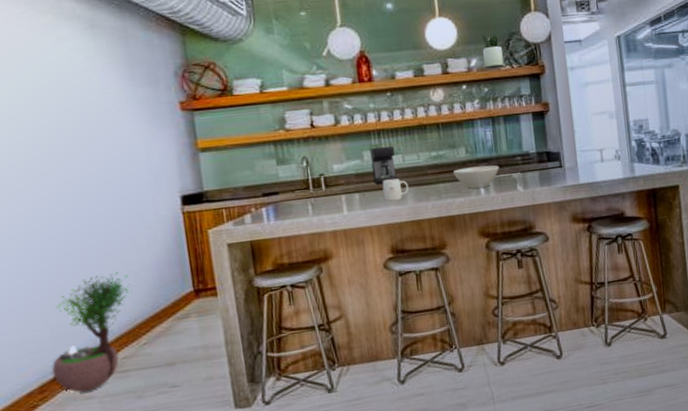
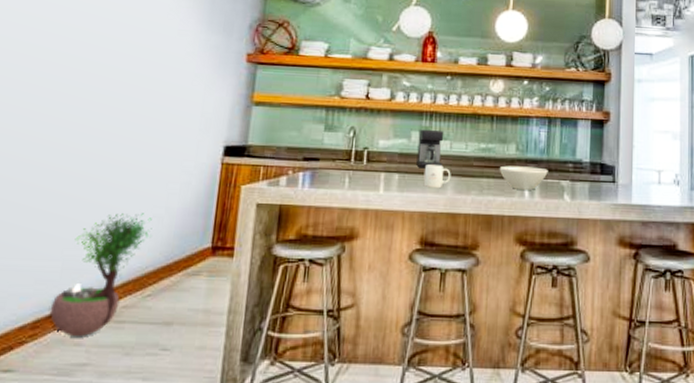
planter: present [481,32,506,71] -> none [547,33,572,70]

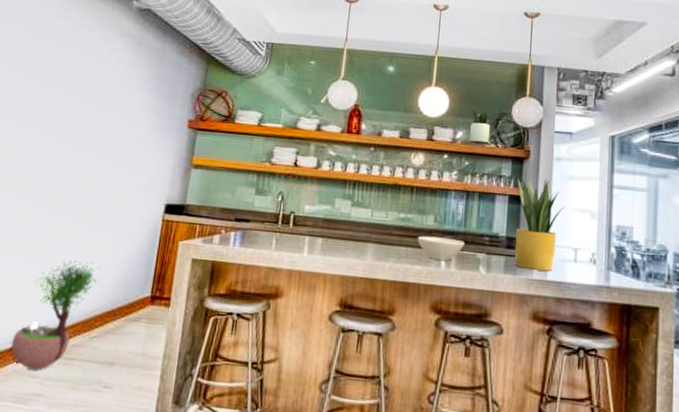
coffee maker: present [416,129,444,169] -> none [339,198,366,235]
mug: present [423,164,451,189] -> none [344,231,371,254]
planter: none [547,33,572,70] -> present [467,110,491,146]
planter: none [598,100,647,196] -> present [514,177,565,272]

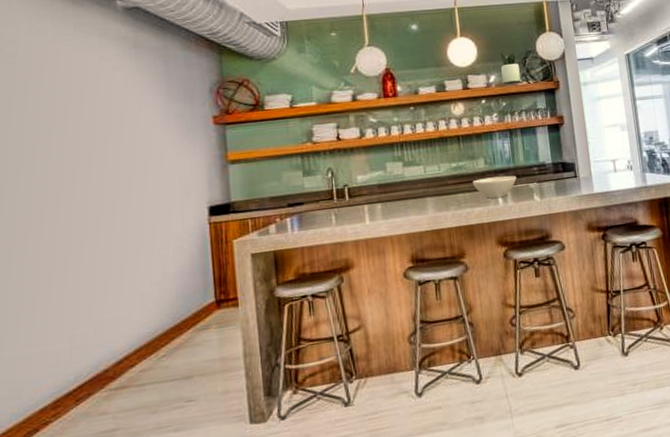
potted tree: present [11,260,101,369] -> none [68,282,153,408]
planter: present [514,177,565,272] -> none [552,102,598,188]

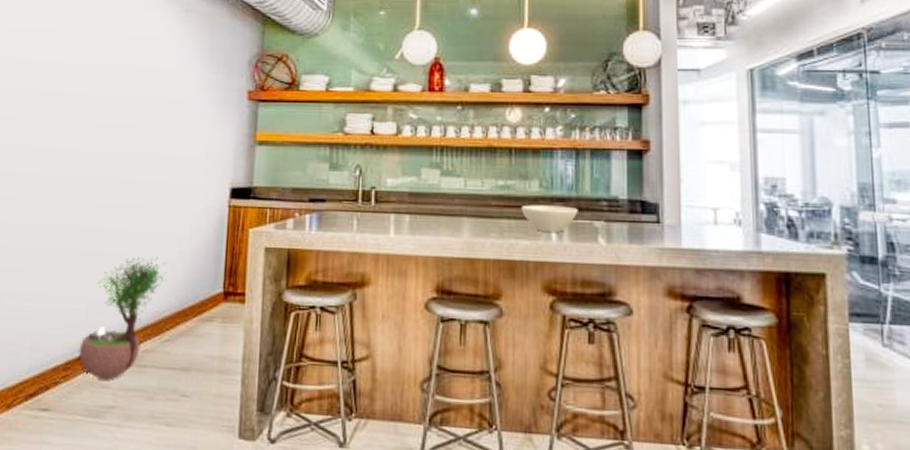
potted tree: none [68,282,153,408] -> present [80,257,167,379]
planter: present [500,51,523,86] -> none [571,51,601,94]

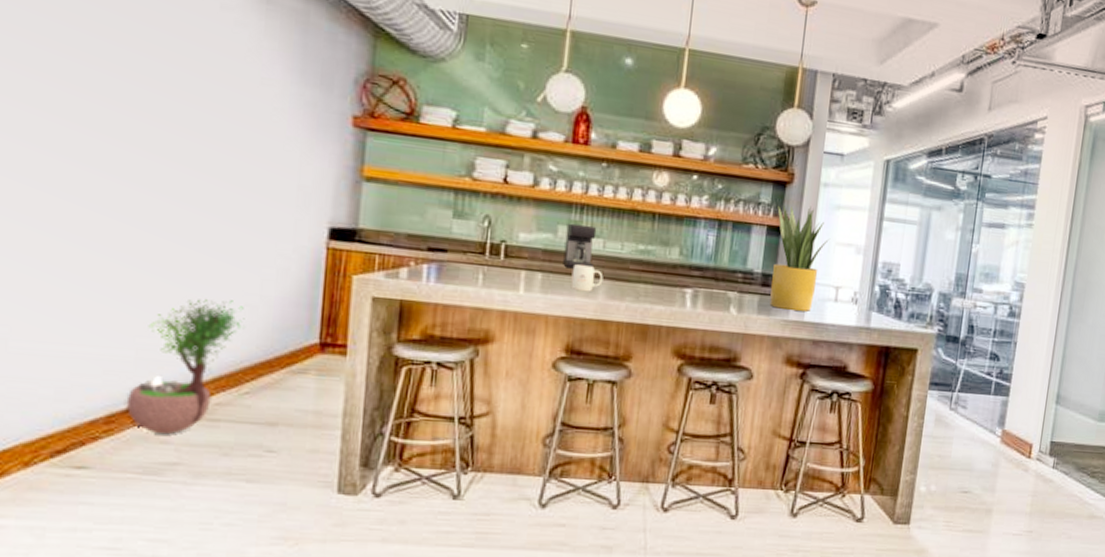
coffee maker: none [428,166,457,209] -> present [563,224,597,269]
mug: none [436,204,467,231] -> present [570,264,604,292]
bowl: present [520,205,578,233] -> none [658,271,715,301]
planter: none [636,125,698,238] -> present [769,205,829,312]

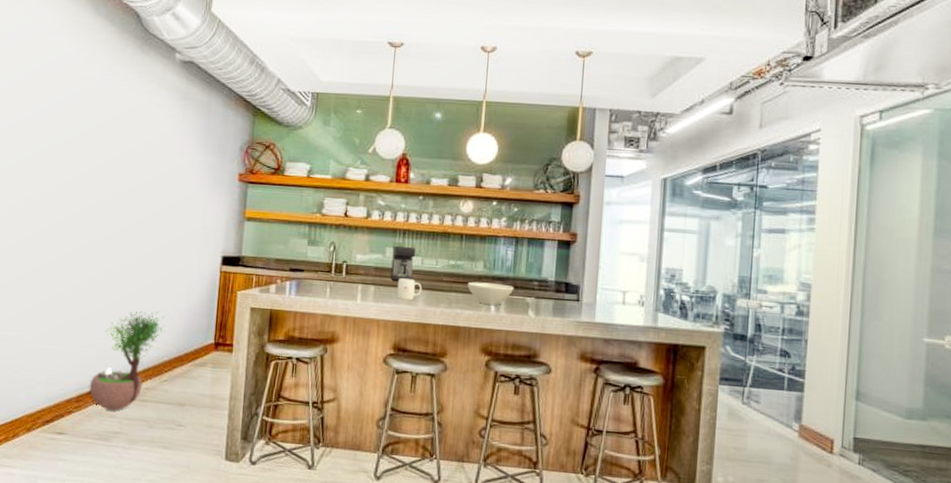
bowl: none [658,271,715,301] -> present [467,282,514,306]
planter: present [769,205,829,312] -> none [563,222,614,314]

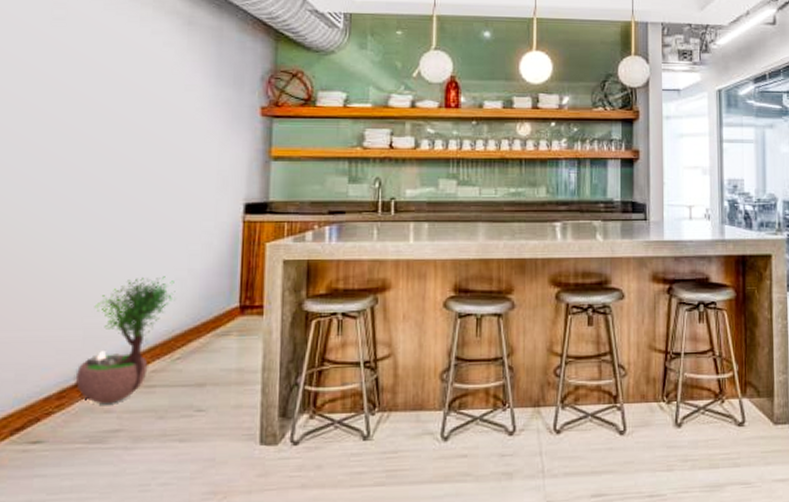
coffee maker: present [390,246,416,282] -> none [446,176,473,216]
mug: present [396,278,422,301] -> none [454,212,482,235]
bowl: present [467,282,514,306] -> none [530,209,580,233]

